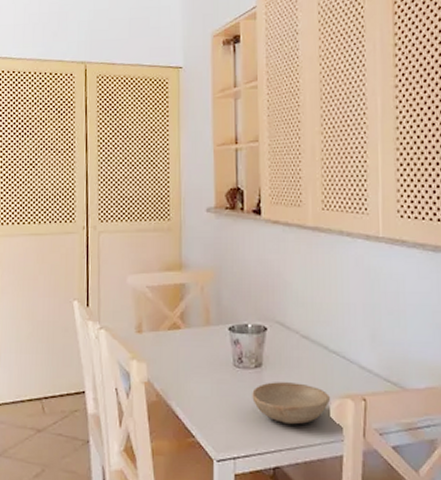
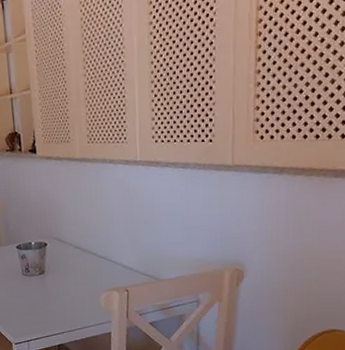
bowl: present [252,382,330,425] -> none [38,283,100,314]

